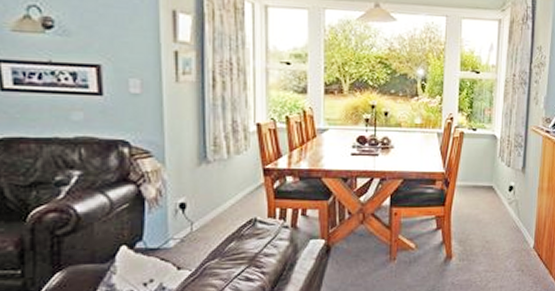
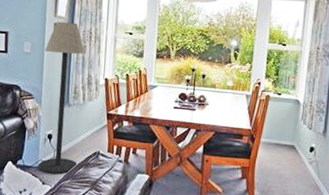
floor lamp: none [163,49,226,255] -> present [38,21,86,174]

